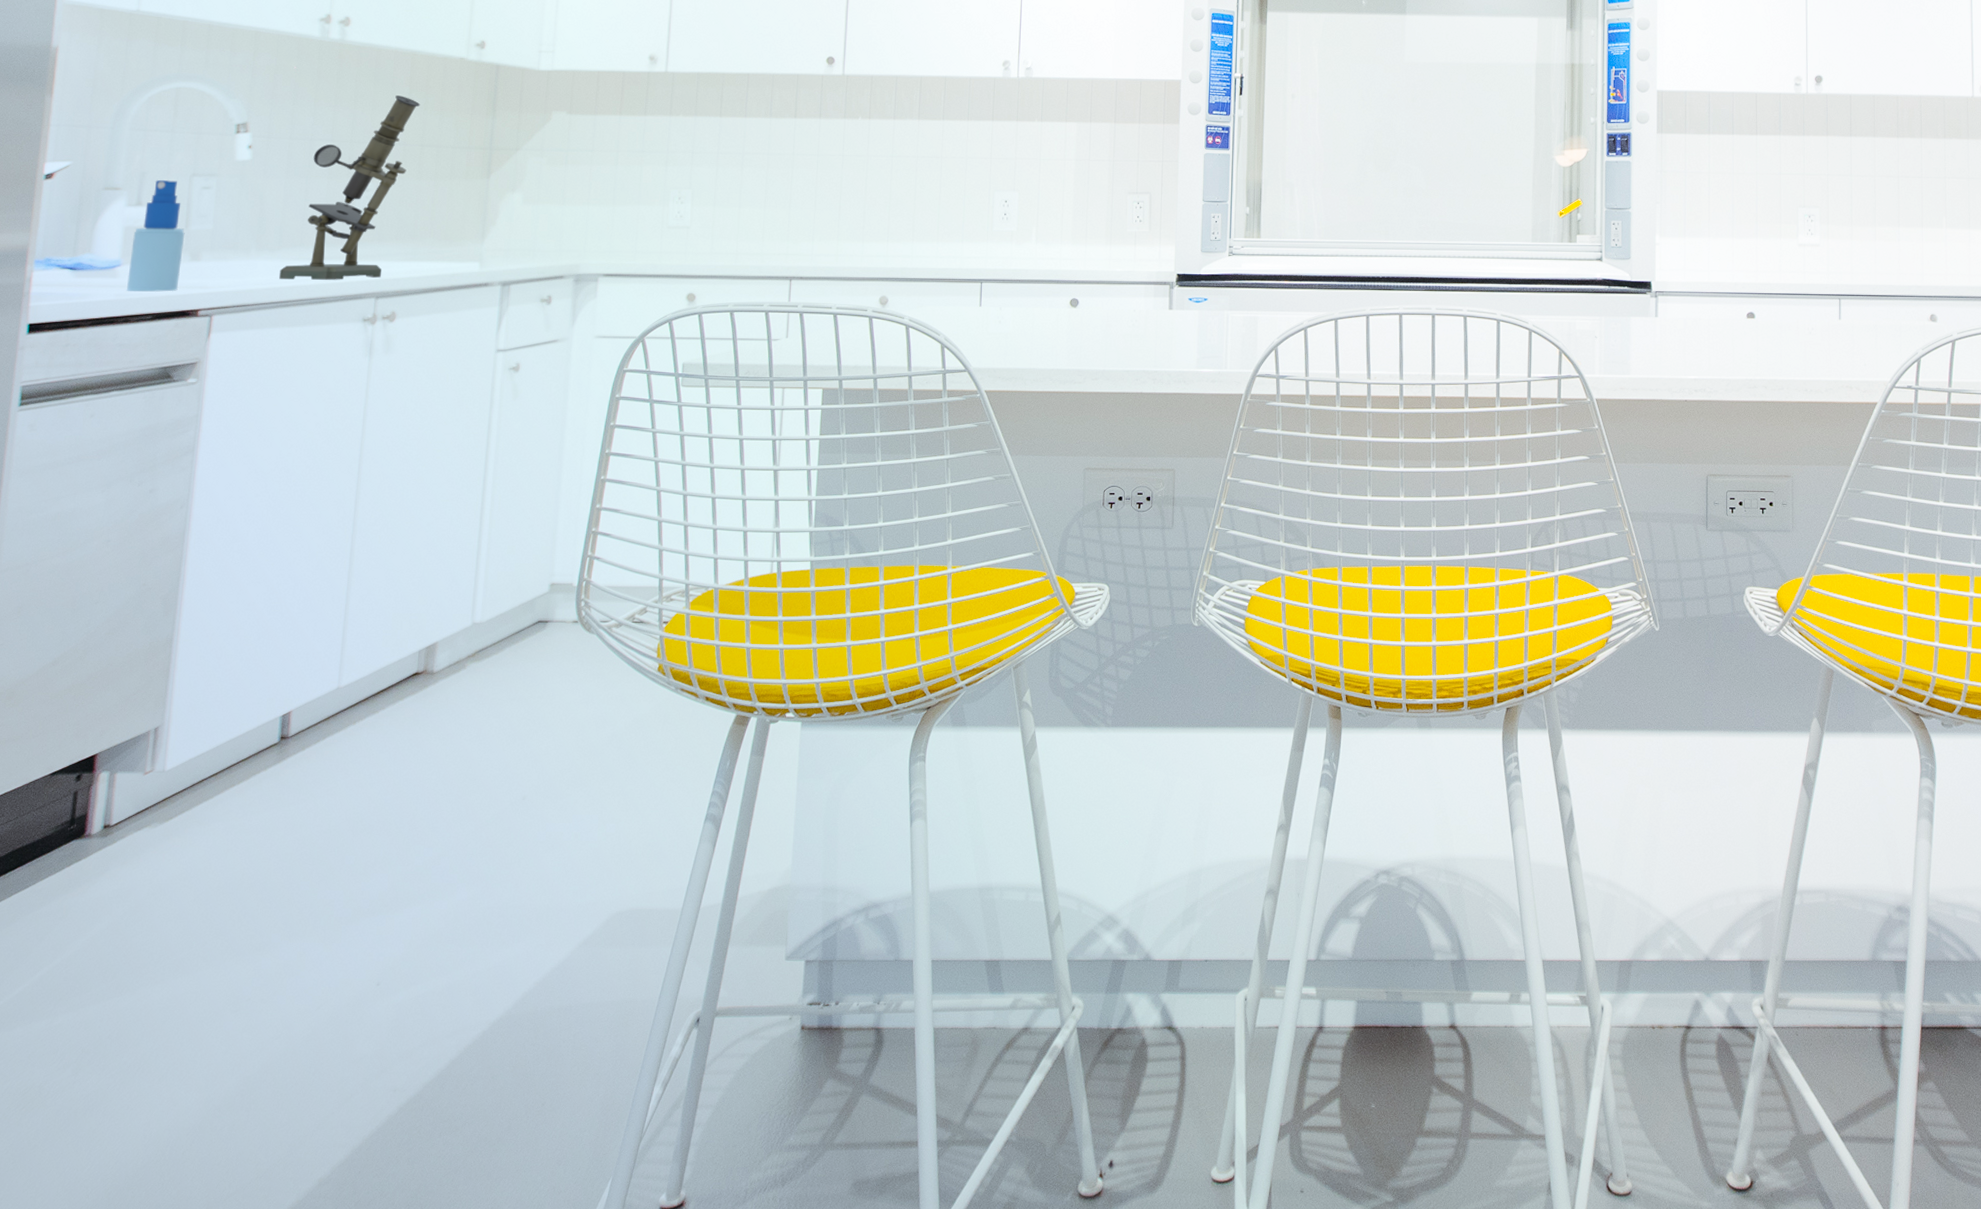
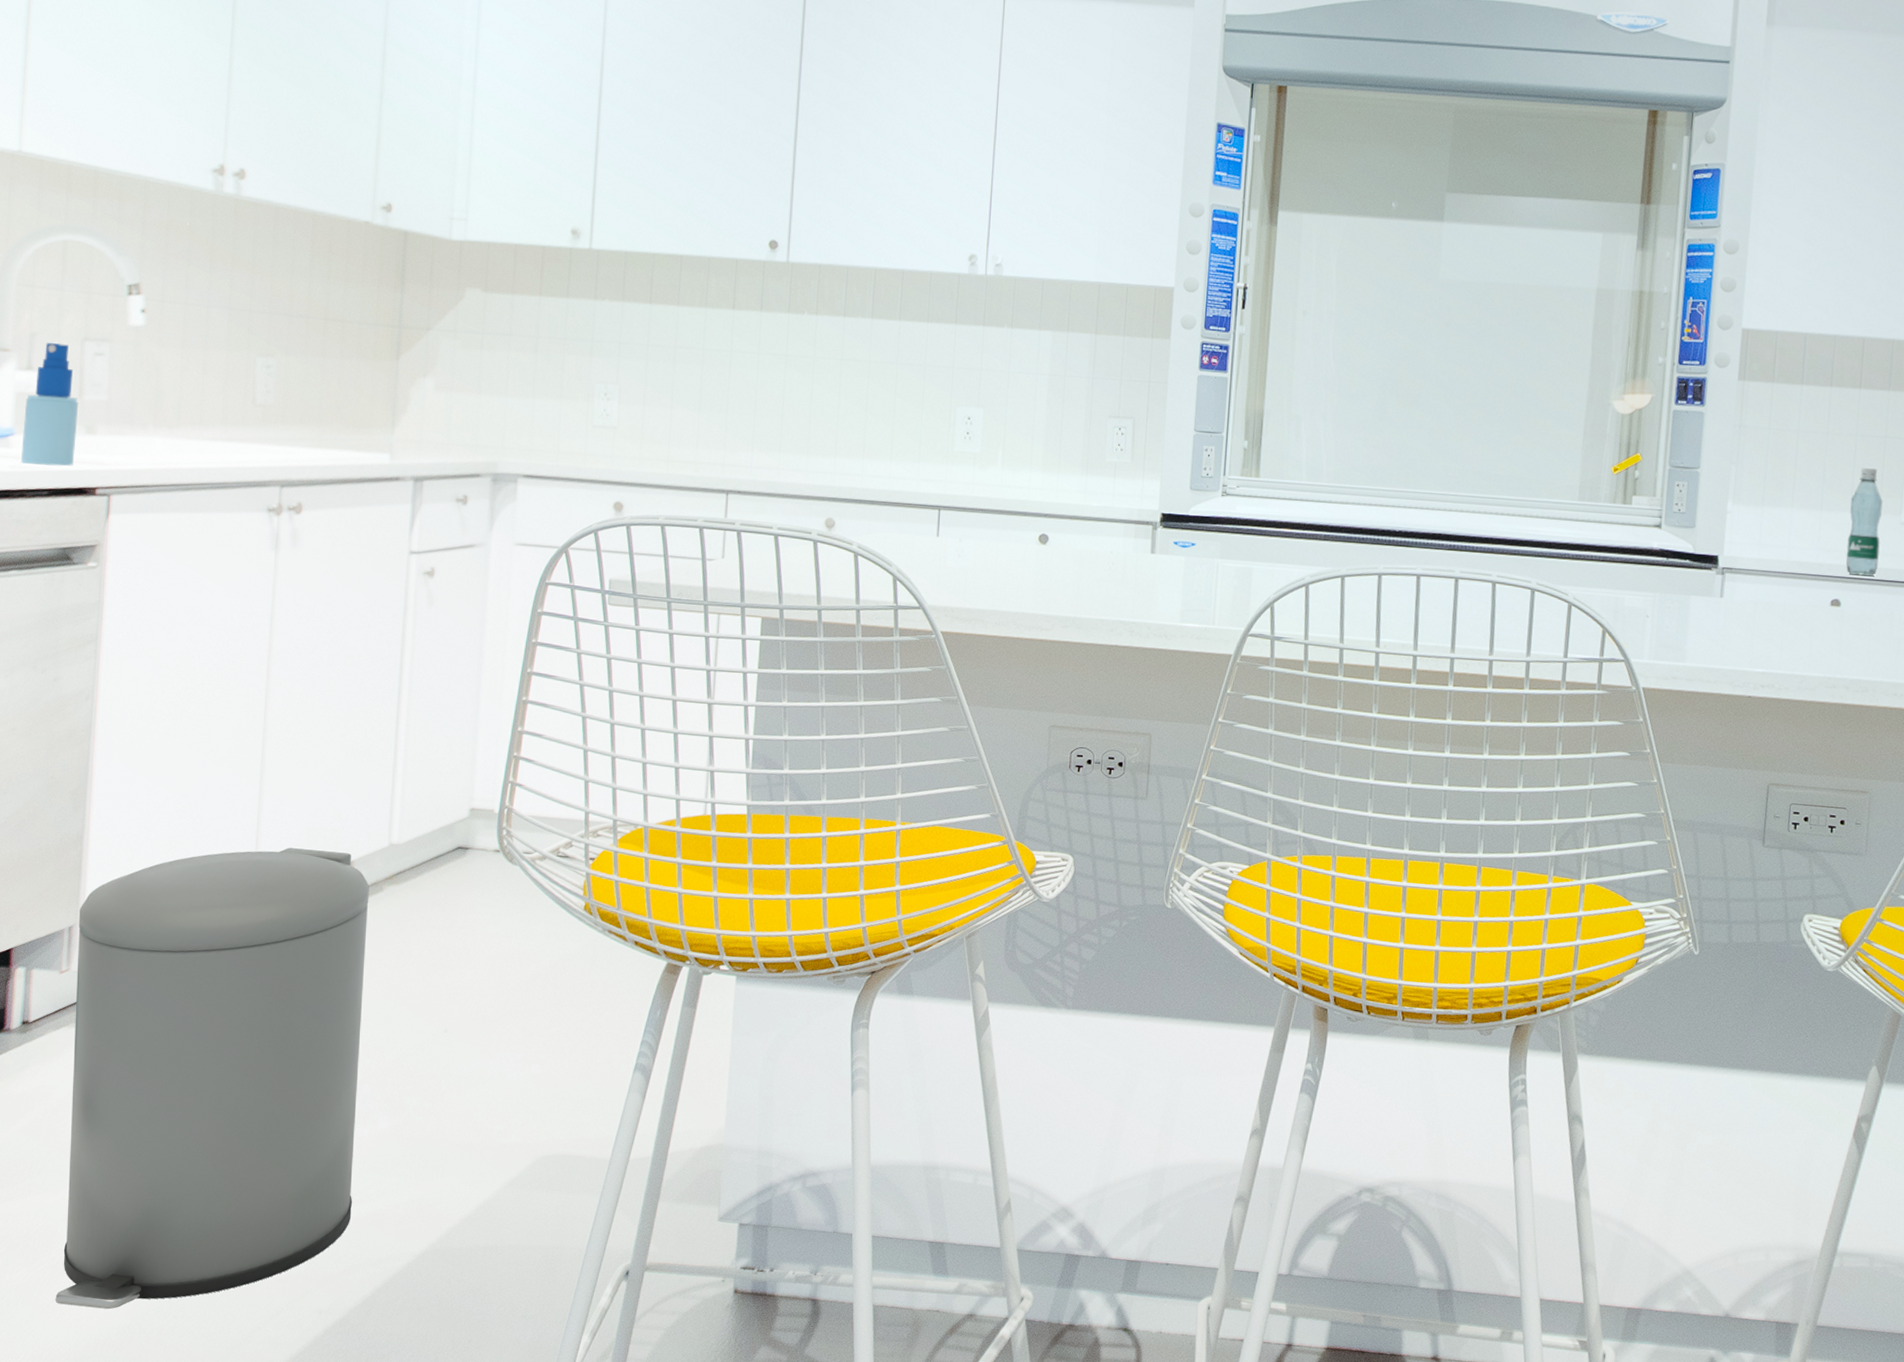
pedal bin: none [125,634,452,1110] -> present [55,847,369,1310]
microscope: present [279,95,420,280] -> none [179,261,323,465]
bottle: none [1756,201,1783,291] -> present [1846,468,1883,577]

